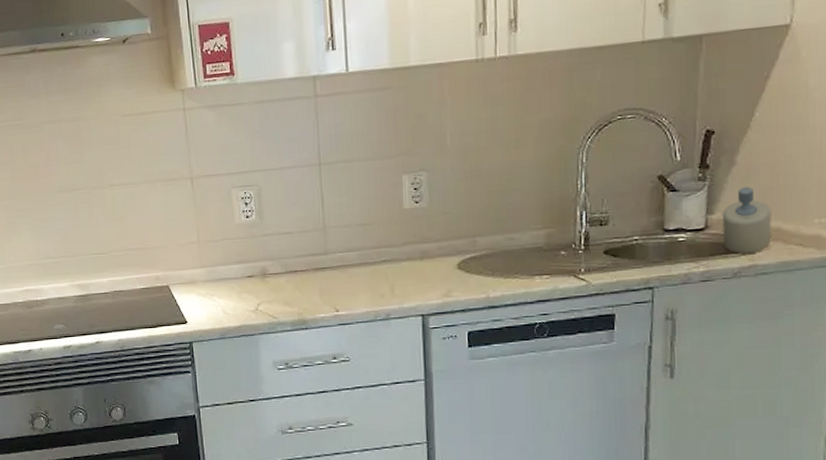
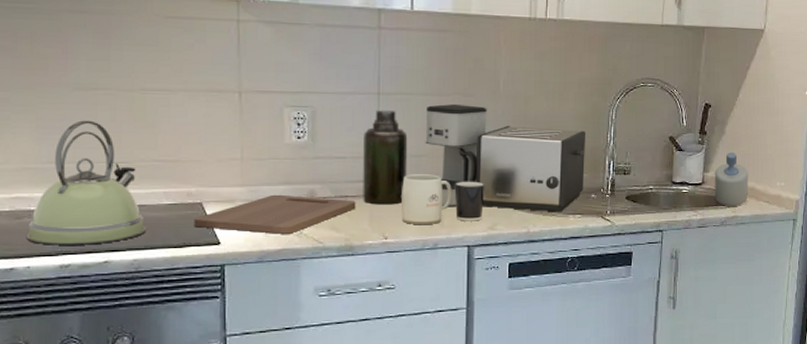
kettle: none [37,218,126,330] -> present [26,120,146,245]
cutting board: none [163,273,306,312] -> present [193,194,356,234]
canister: none [308,180,354,278] -> present [363,109,408,205]
mug: none [349,242,403,296] -> present [401,174,453,225]
coffee maker: none [369,165,434,276] -> present [425,104,487,207]
mug: none [403,246,437,290] -> present [454,181,485,221]
toaster: none [424,180,551,275] -> present [476,126,585,212]

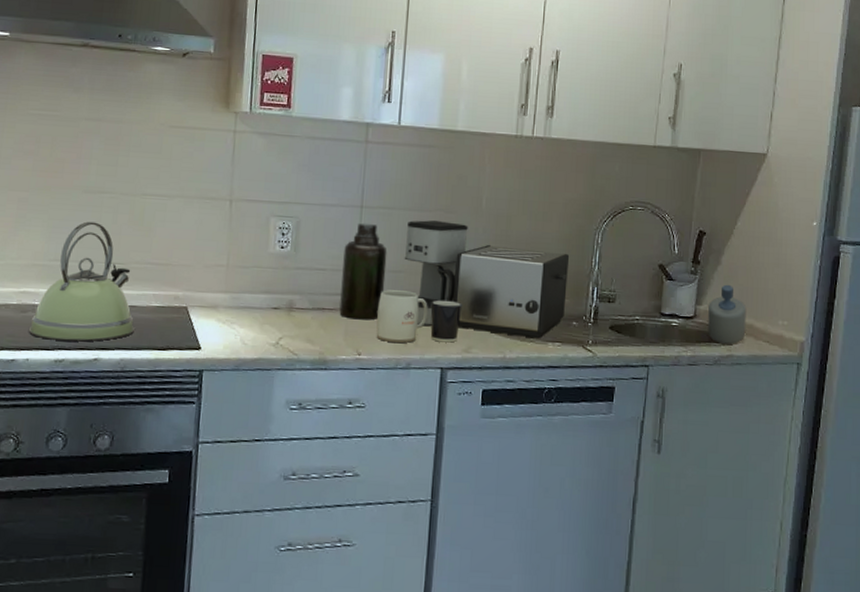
cutting board: present [193,194,356,234] -> none [177,302,333,344]

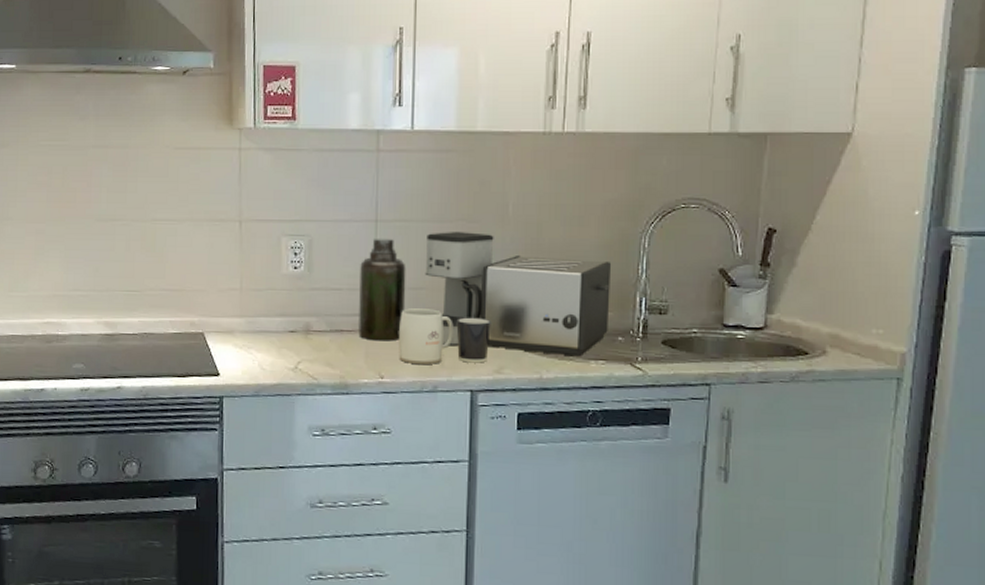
kettle: present [28,221,135,342] -> none [54,250,154,370]
soap dispenser: present [708,284,747,344] -> none [782,289,830,358]

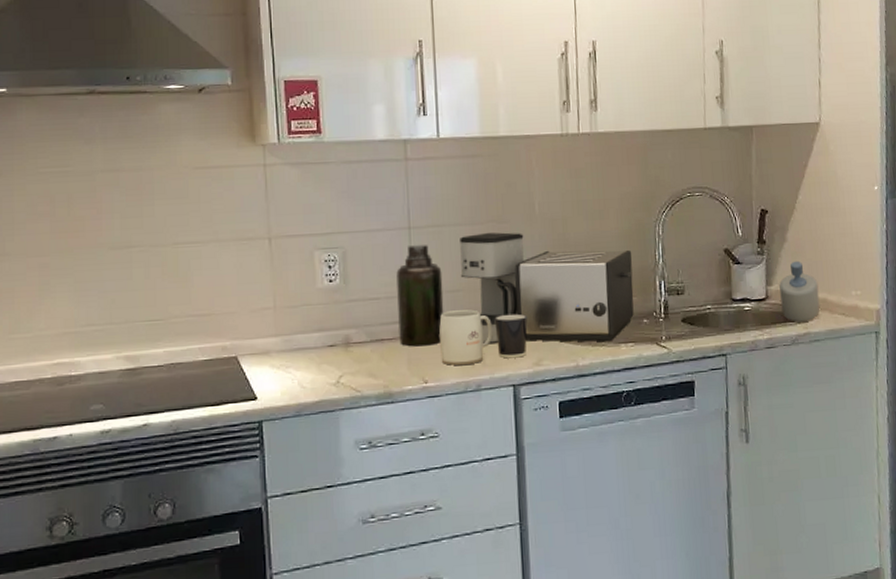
soap dispenser: none [782,289,830,358] -> present [779,260,821,322]

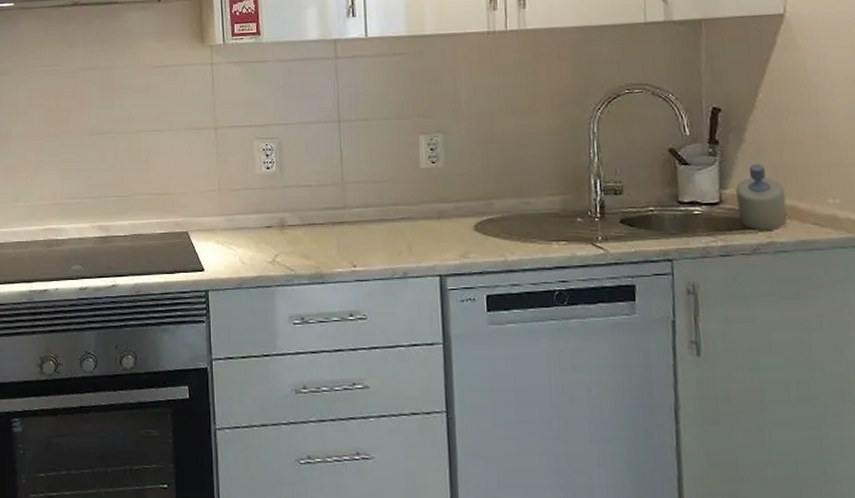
canister: present [396,244,444,347] -> none [327,136,372,232]
mug: present [439,309,494,366] -> none [367,200,420,253]
coffee maker: present [460,232,524,344] -> none [387,127,450,234]
mug: present [494,313,528,359] -> none [421,206,454,249]
toaster: present [514,250,634,343] -> none [441,146,567,239]

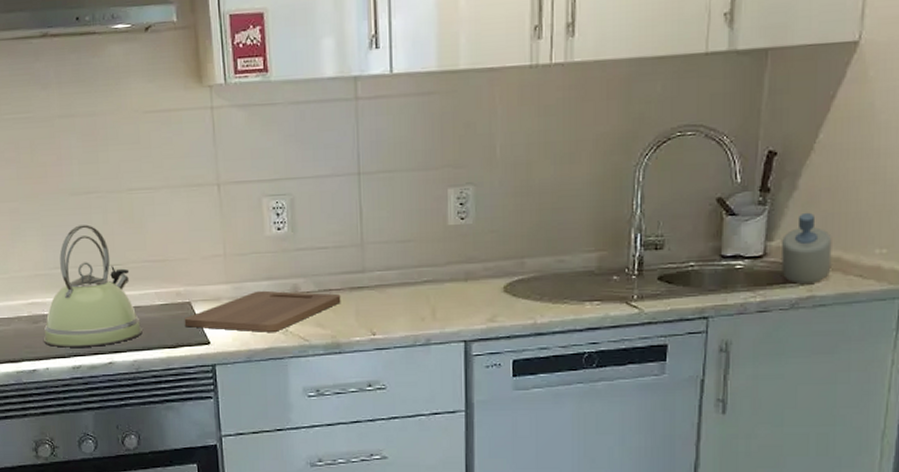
kettle: none [55,161,144,270] -> present [43,224,143,348]
cutting board: none [181,223,324,261] -> present [184,290,341,332]

